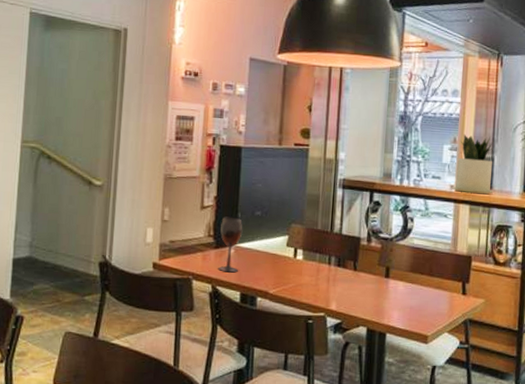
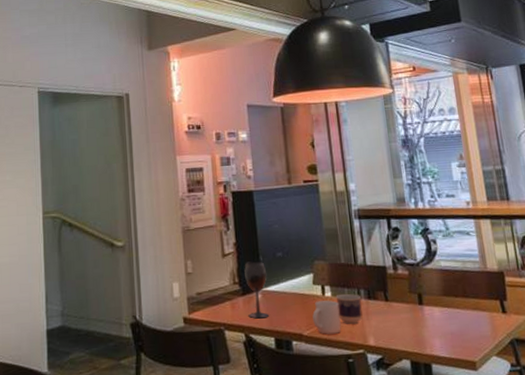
mug: none [280,263,308,295] -> present [312,300,342,334]
cup: none [306,259,332,288] -> present [336,294,363,324]
planter: present [451,134,494,195] -> none [467,148,512,208]

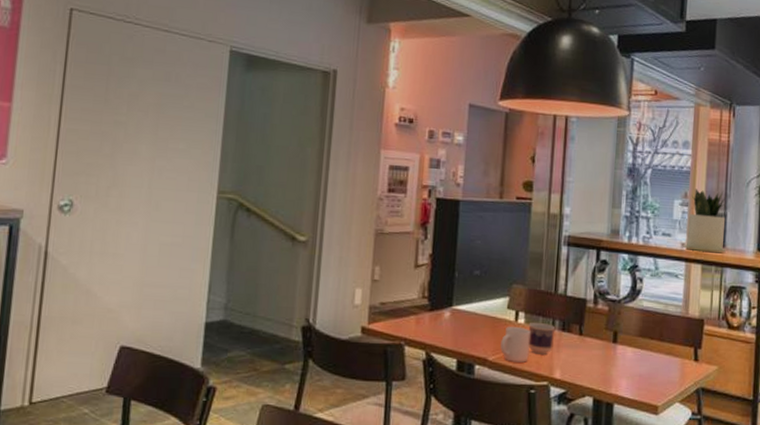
wine glass: present [244,261,269,319] -> none [433,276,460,338]
planter: none [467,148,512,208] -> present [682,188,726,254]

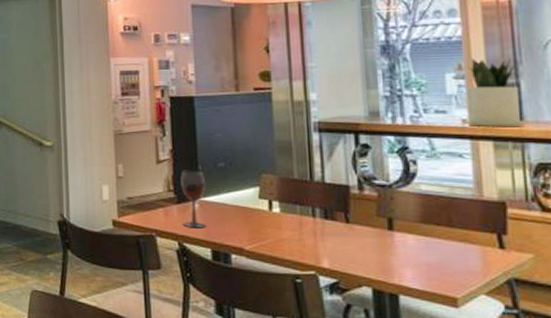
wine glass: none [433,276,460,338] -> present [180,170,206,229]
mug: present [500,327,531,363] -> none [256,216,290,252]
cup: present [528,323,556,355] -> none [285,212,317,243]

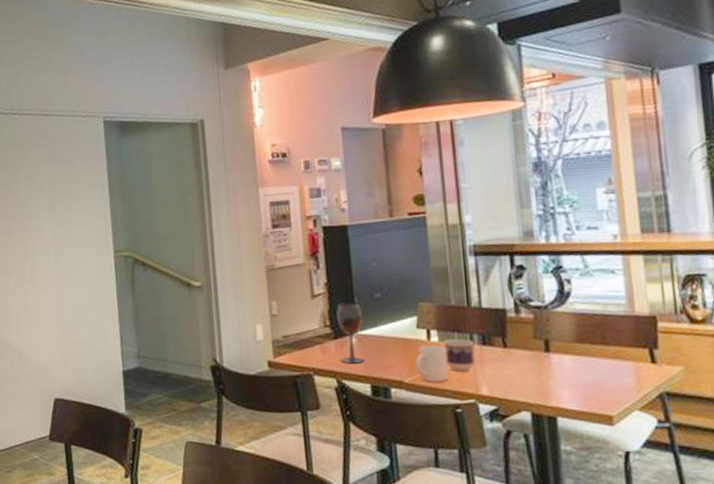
mug: none [256,216,290,252] -> present [415,346,449,382]
cup: none [285,212,317,243] -> present [443,339,475,372]
planter: present [463,57,526,128] -> none [614,169,673,242]

